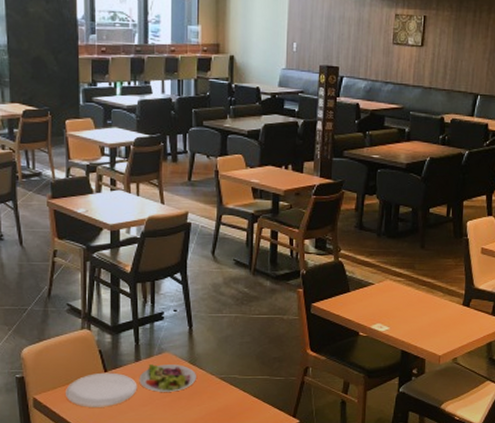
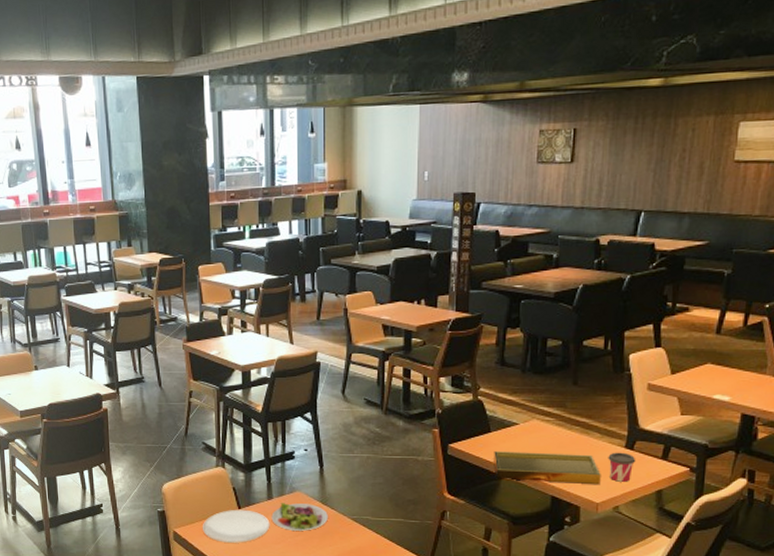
tray: none [352,310,443,338] -> present [493,451,601,484]
cup: none [449,309,472,336] -> present [608,452,636,482]

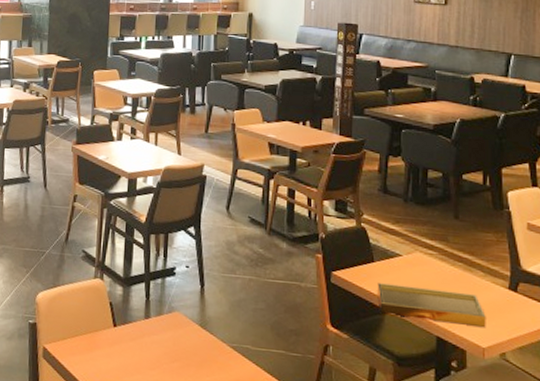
plate: present [202,509,270,543] -> none [73,326,146,366]
salad plate: present [271,503,328,531] -> none [147,323,207,357]
cup: present [608,452,636,482] -> none [492,293,521,327]

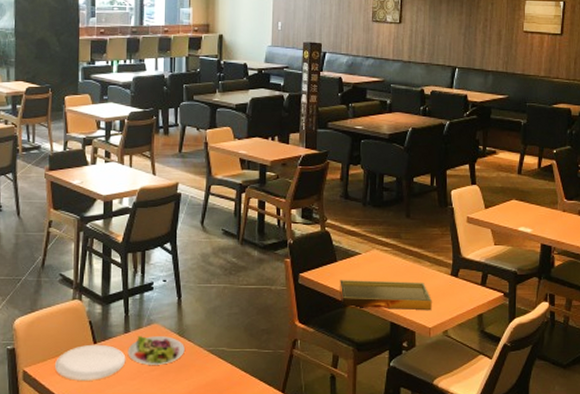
plate: none [73,326,146,366] -> present [54,344,126,381]
salad plate: none [147,323,207,357] -> present [127,336,185,365]

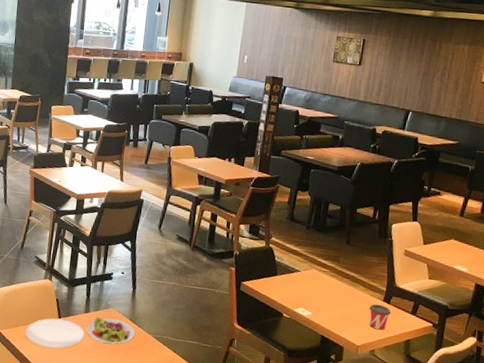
tray: present [340,280,432,310] -> none [277,292,363,330]
cup: none [437,279,461,307] -> present [369,304,392,330]

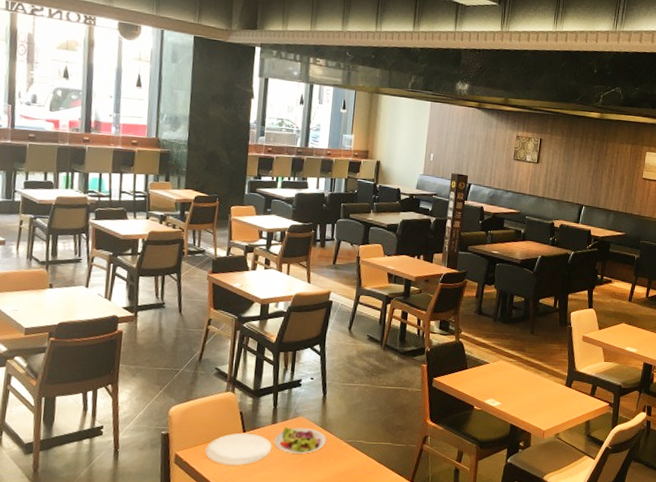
cup: present [369,304,392,330] -> none [553,389,573,414]

